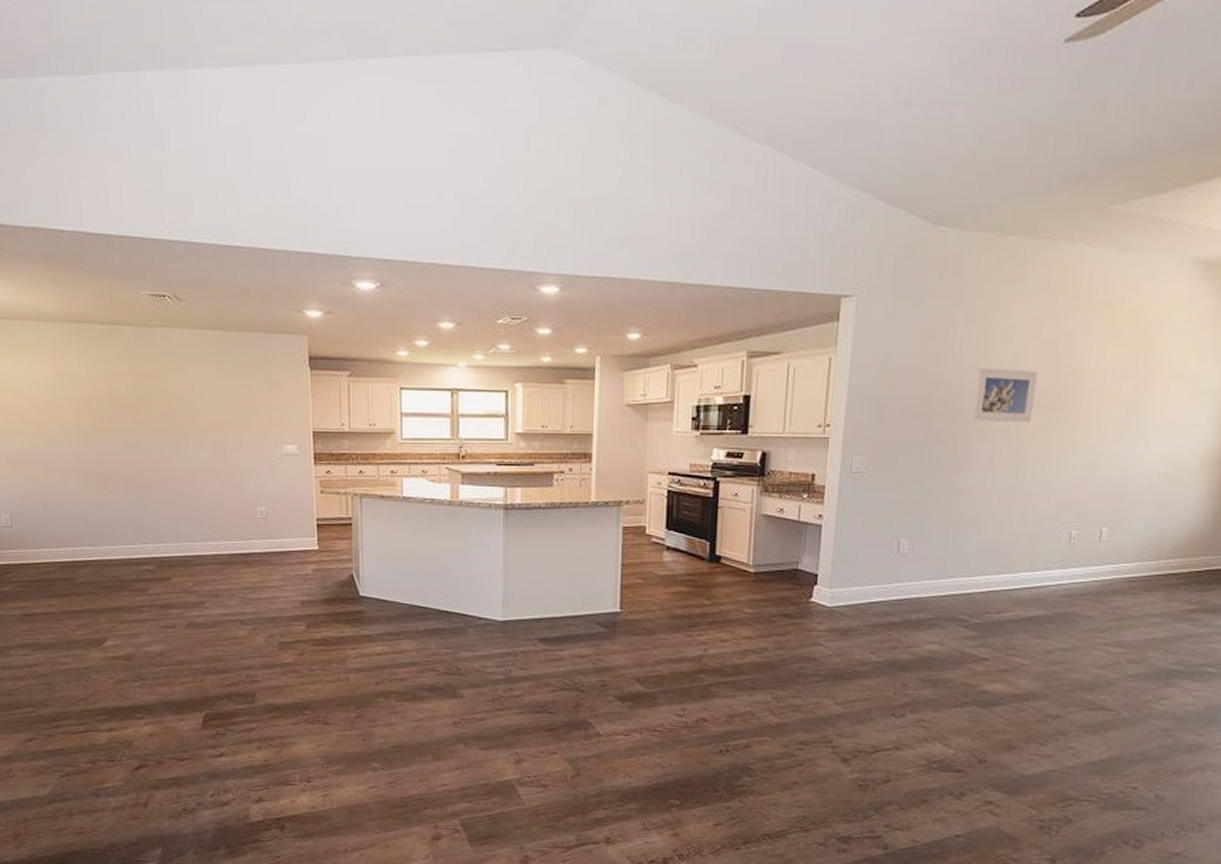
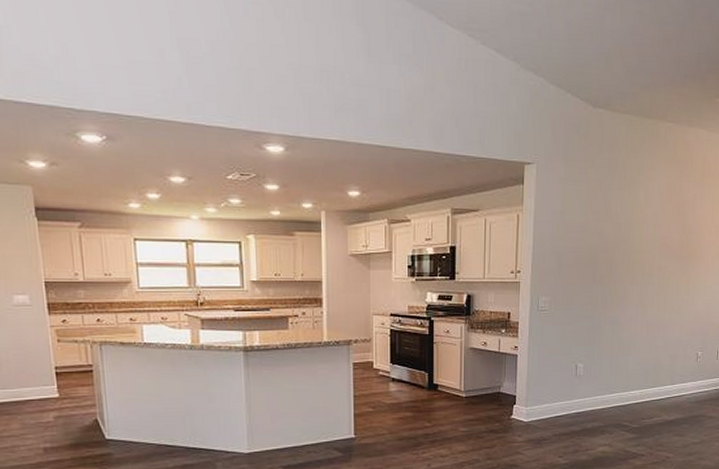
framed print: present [973,367,1039,424] -> none [627,224,672,269]

